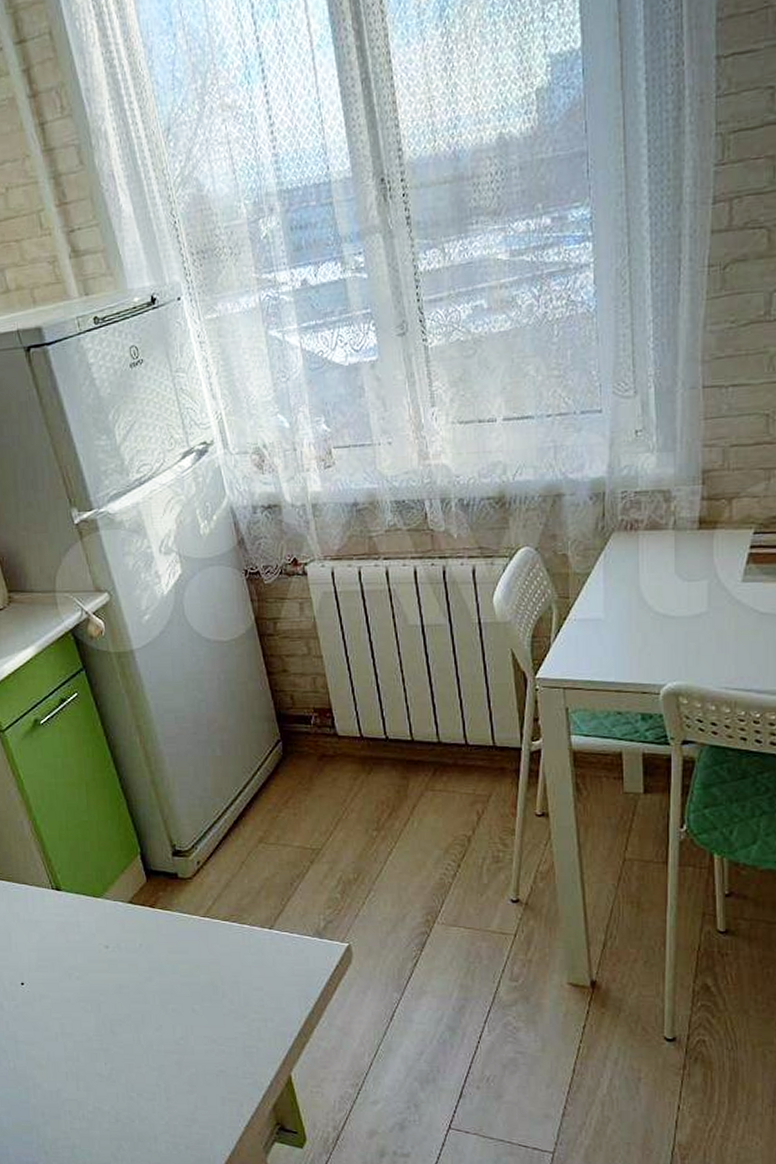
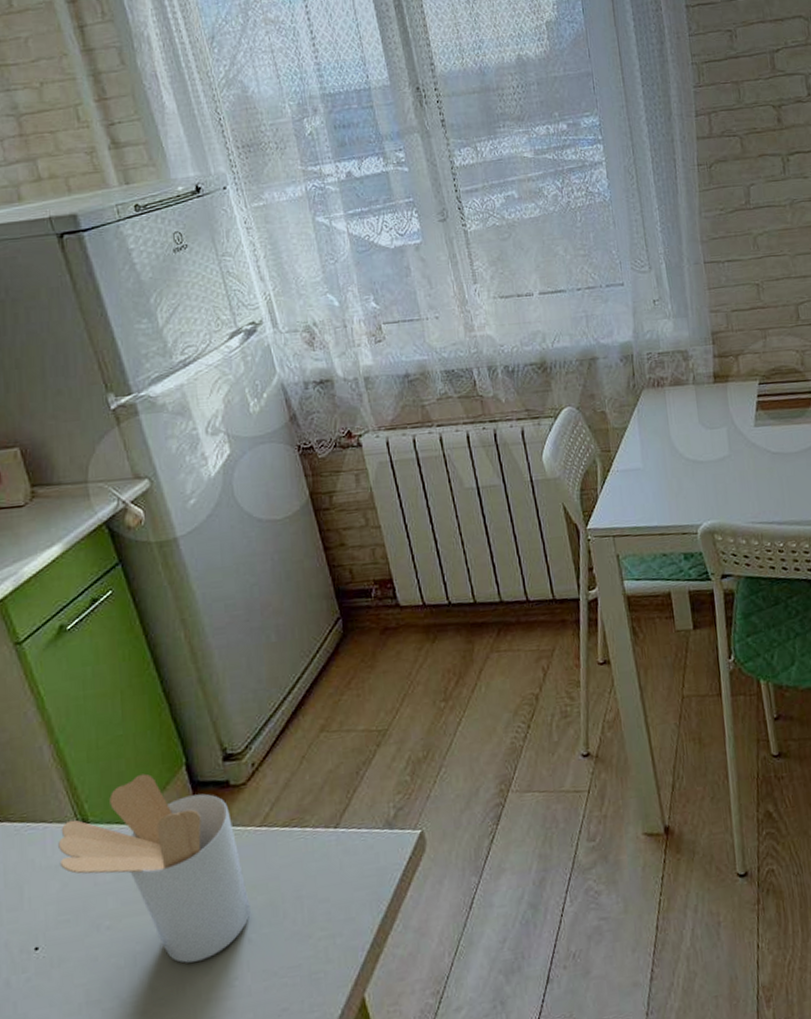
utensil holder: none [37,856,194,1018] -> present [58,773,250,963]

